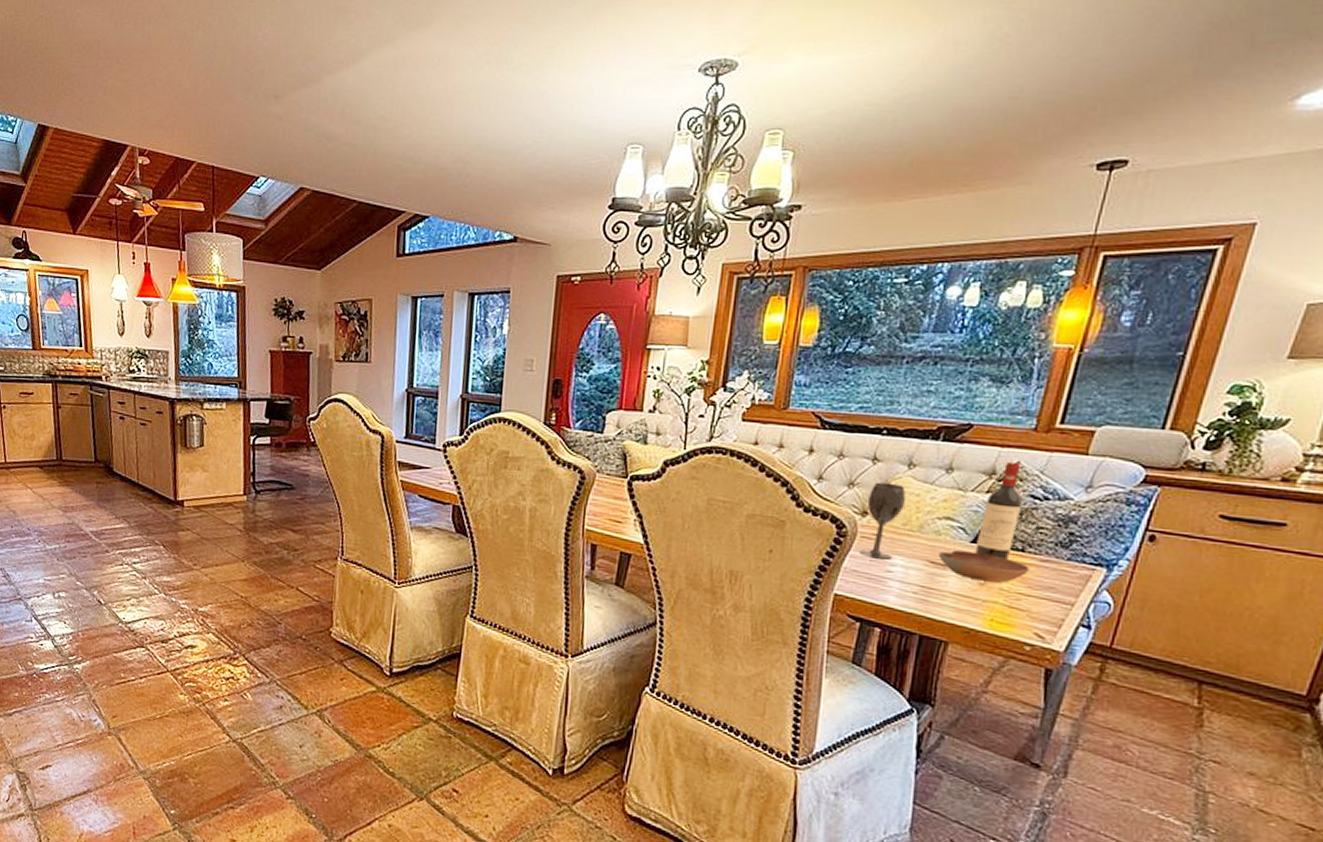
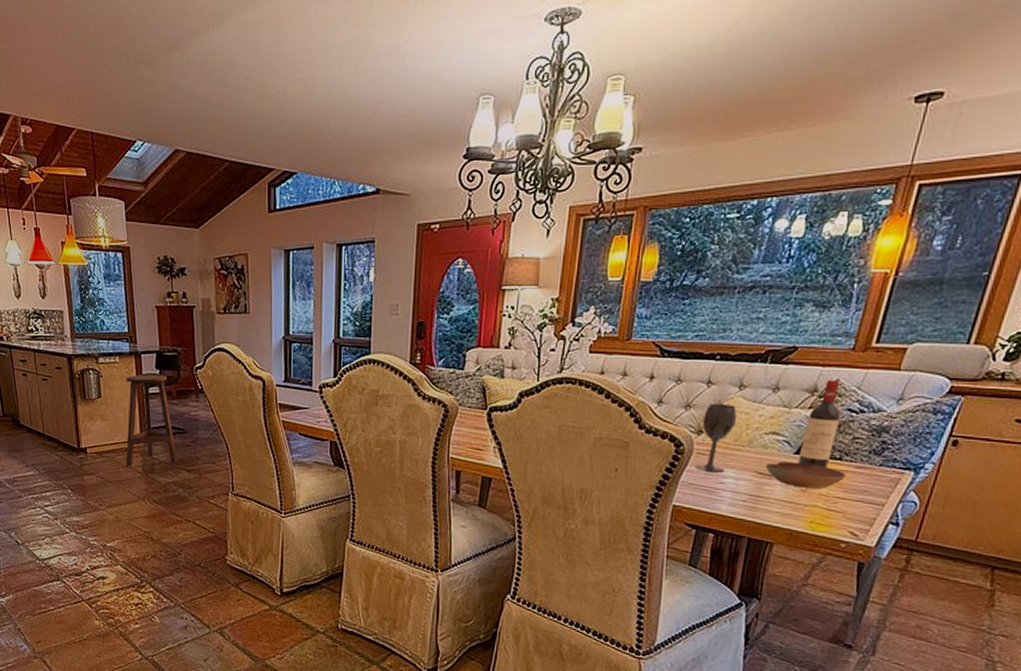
bar stool: none [225,423,282,523] -> present [126,374,177,466]

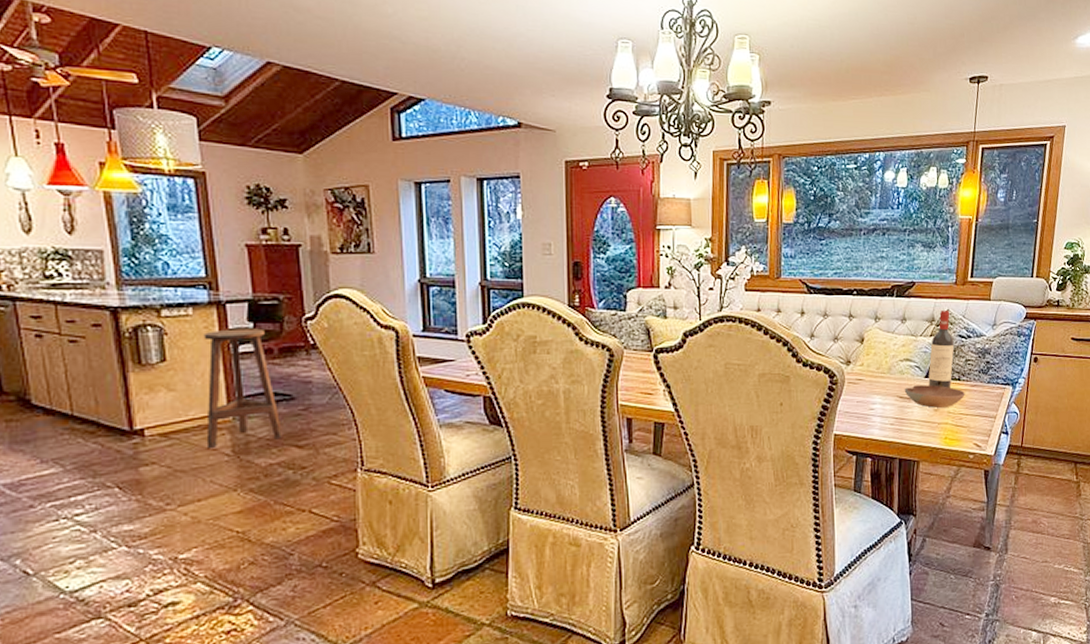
wine glass: present [695,403,737,473] -> none [848,335,877,400]

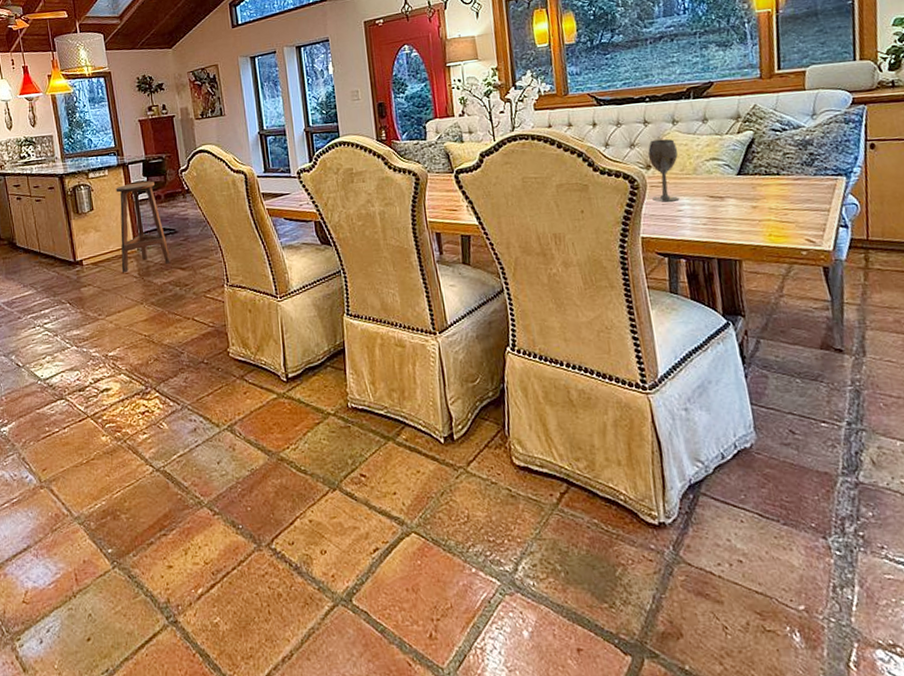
wine glass: none [848,335,877,400] -> present [647,139,680,203]
bowl: present [904,385,965,408] -> none [714,182,788,205]
wine bottle: present [928,311,954,388] -> none [739,106,770,184]

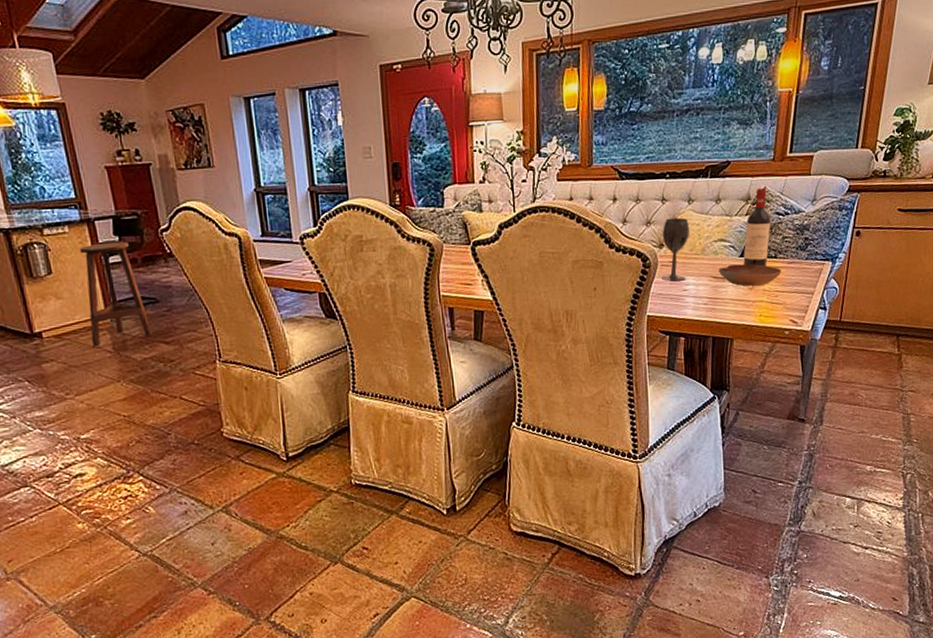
bowl: none [714,182,788,205] -> present [718,264,782,286]
wine bottle: none [739,106,770,184] -> present [743,188,771,267]

